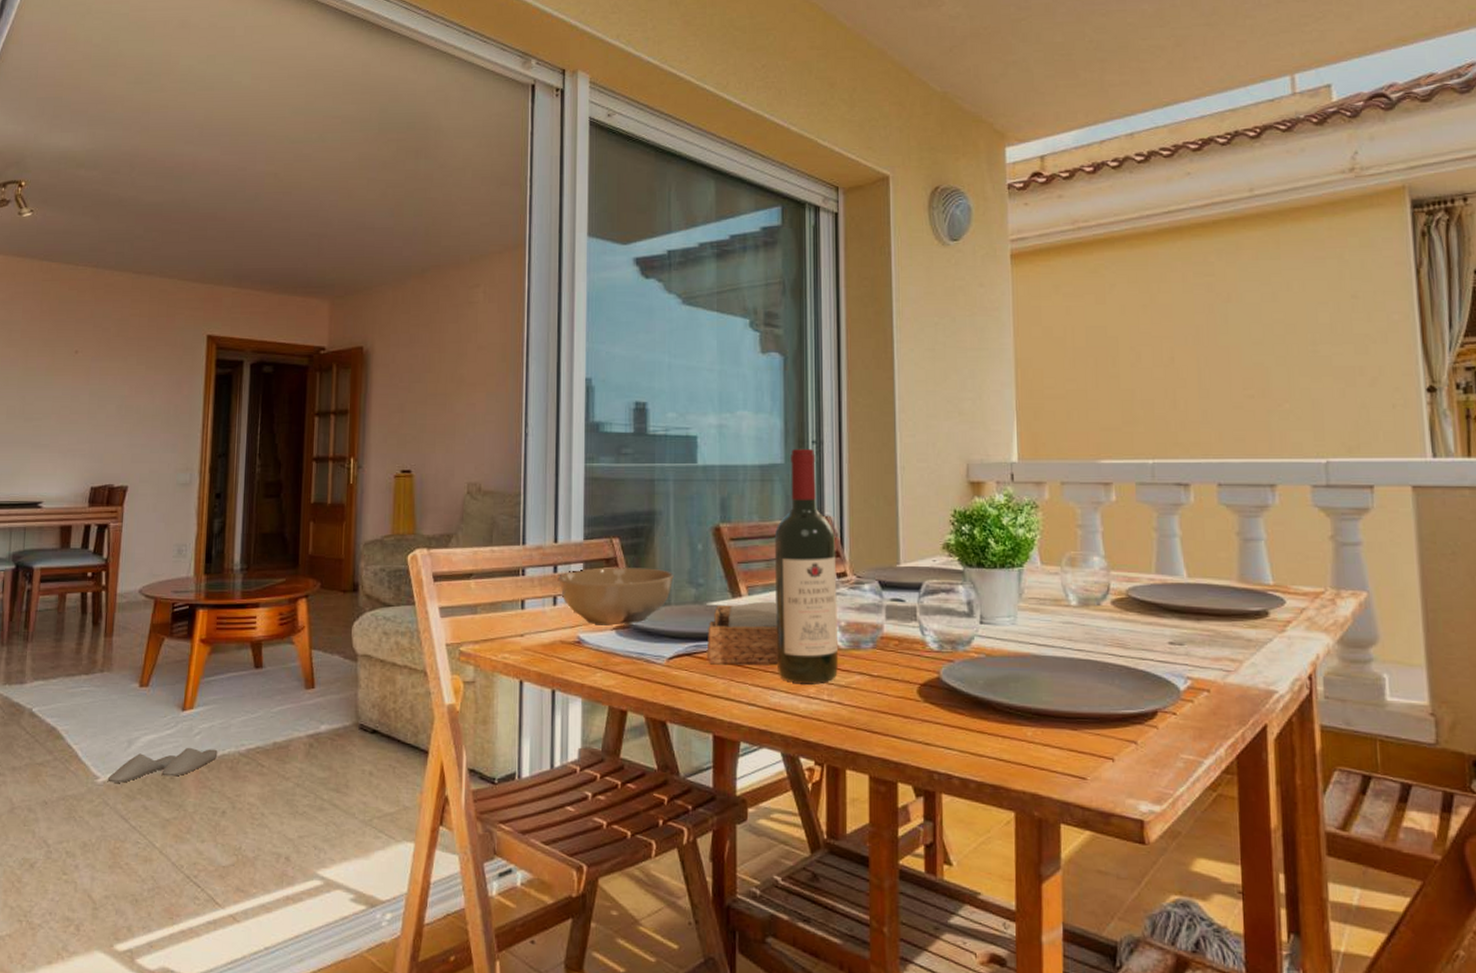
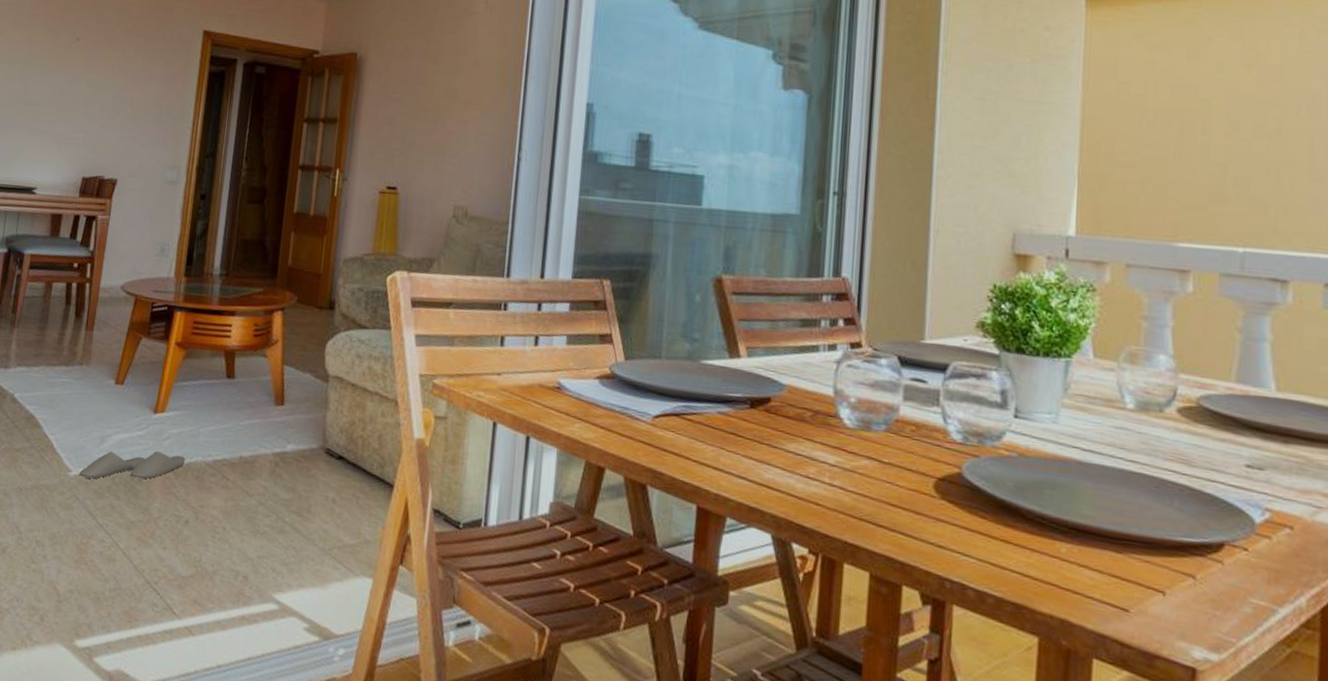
bowl: present [557,567,674,626] -> none [541,310,667,375]
napkin holder: present [708,602,778,665] -> none [697,364,780,437]
wine bottle: present [774,449,839,683] -> none [773,199,852,464]

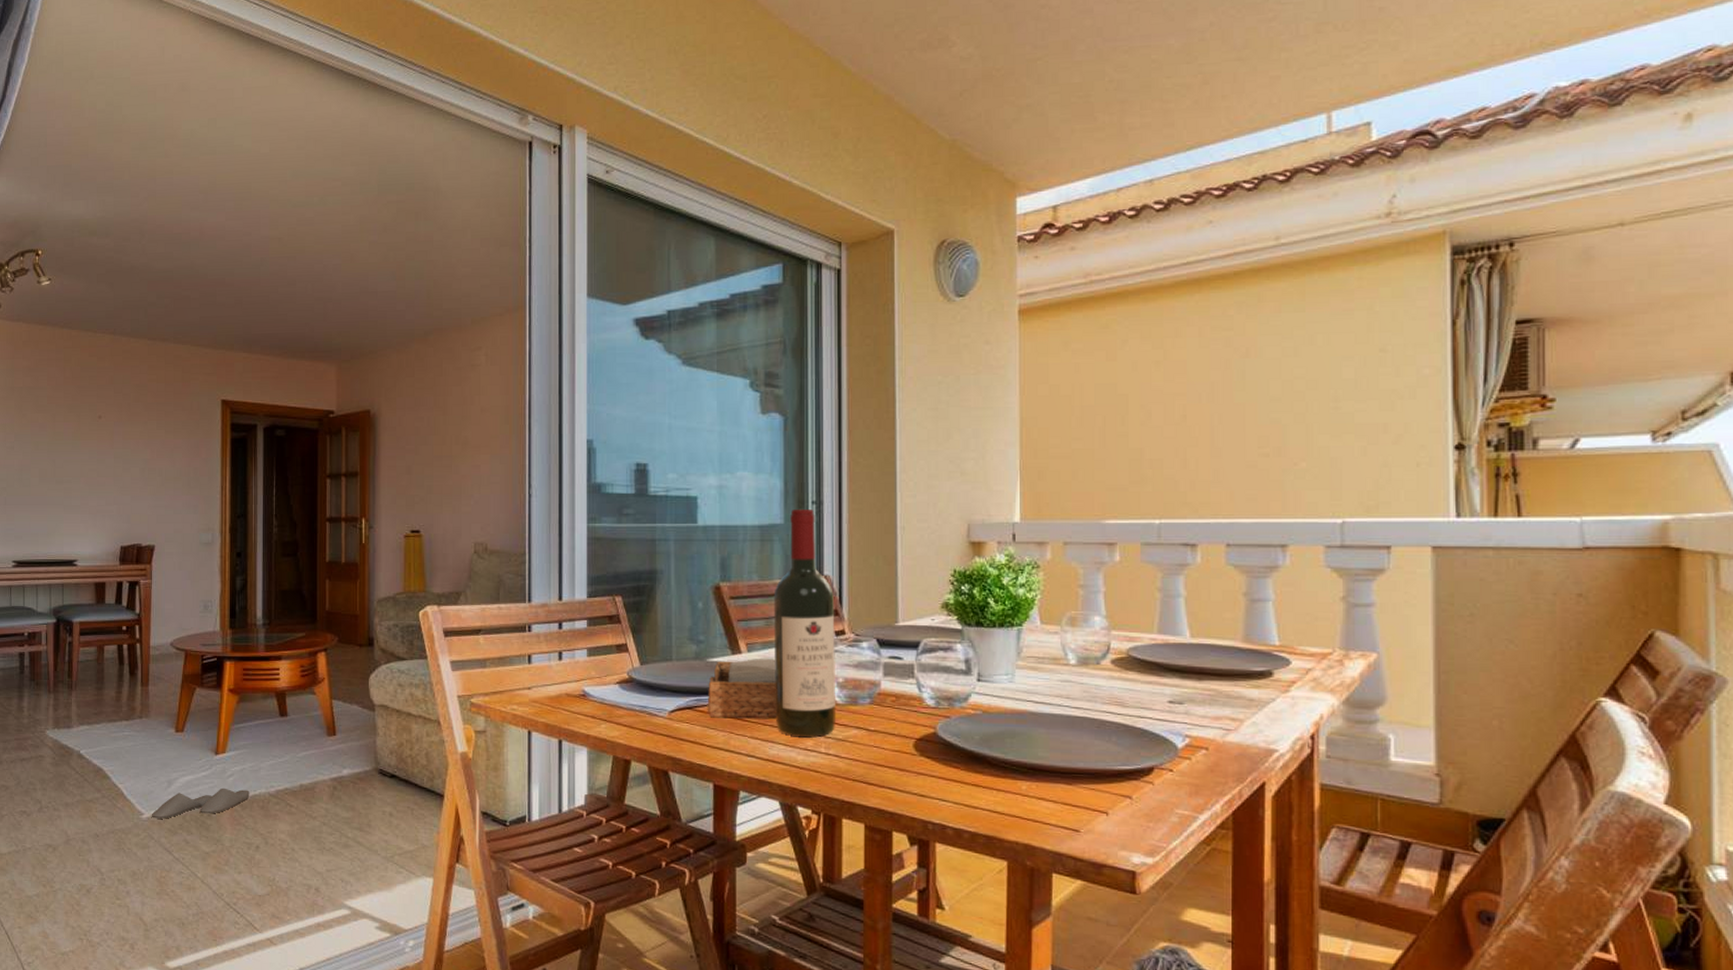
napkin holder: none [697,364,780,437] -> present [708,659,776,719]
wine bottle: none [773,199,852,464] -> present [773,510,837,737]

